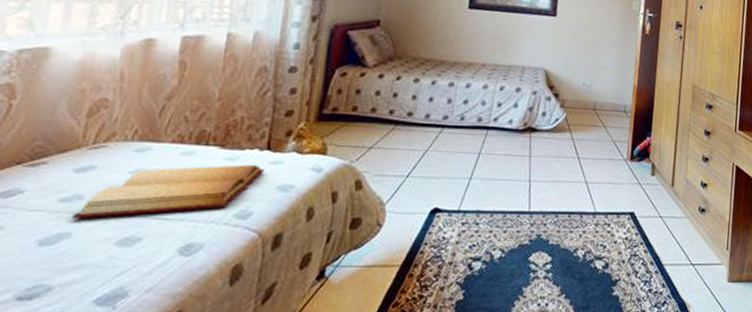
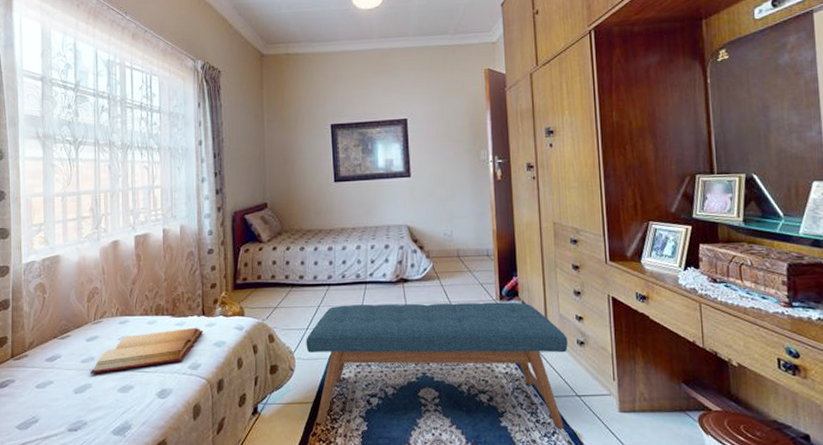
bench: none [401,151,690,298] -> present [306,302,568,429]

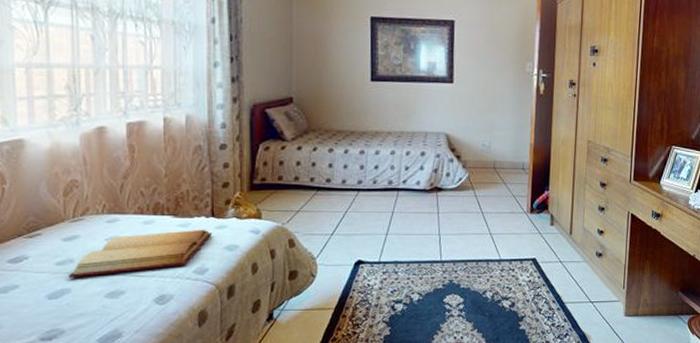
bench: present [306,302,568,429] -> none [330,211,588,331]

